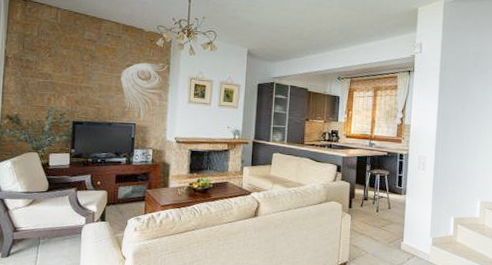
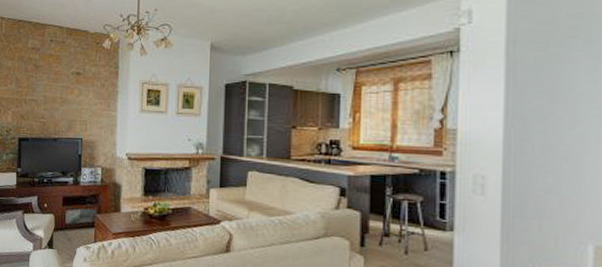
wall sculpture: present [121,62,167,122] -> none [66,68,116,136]

